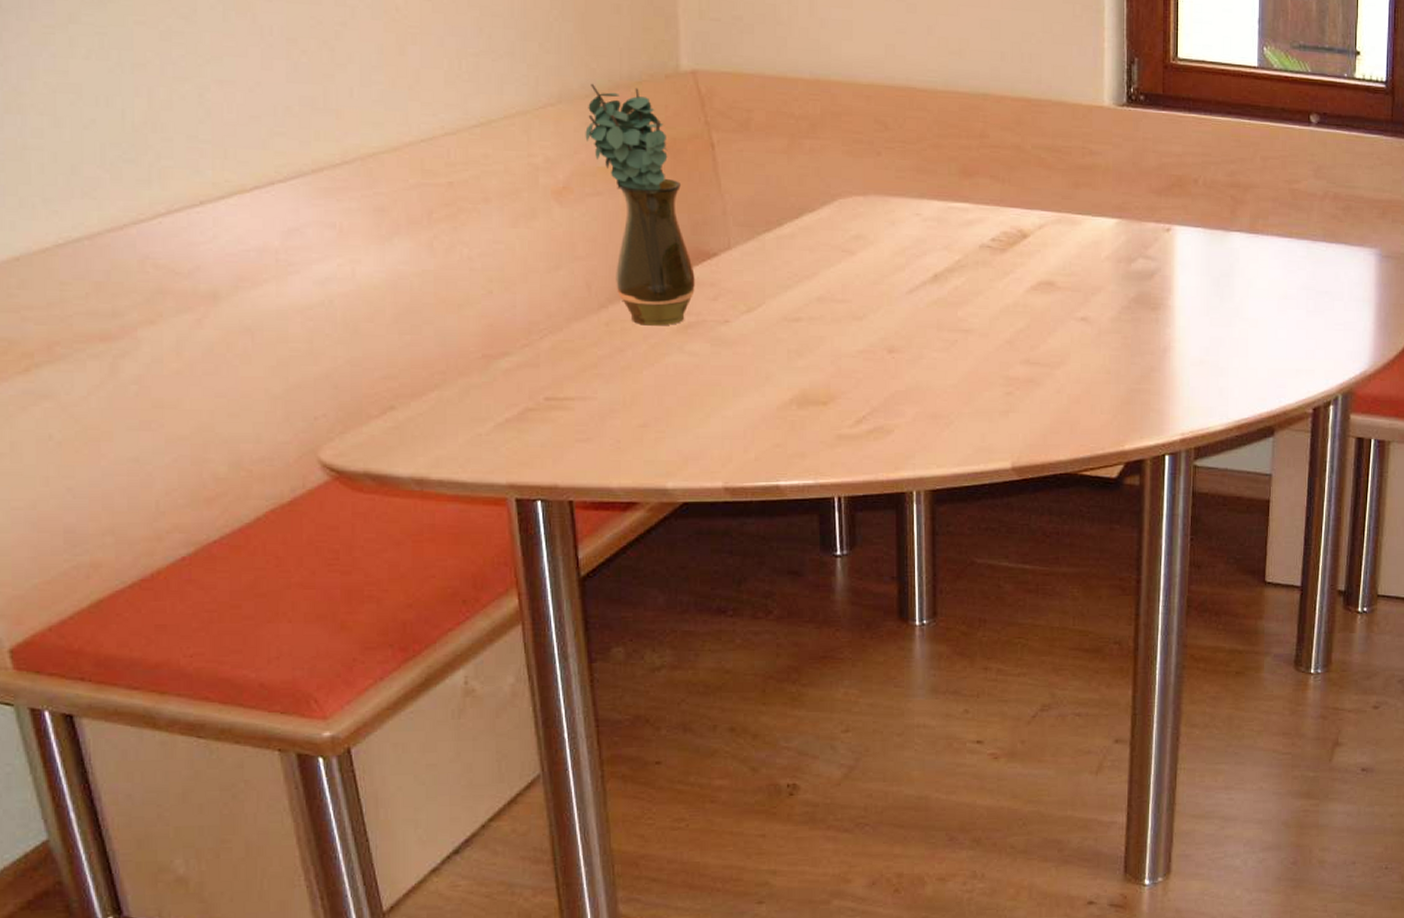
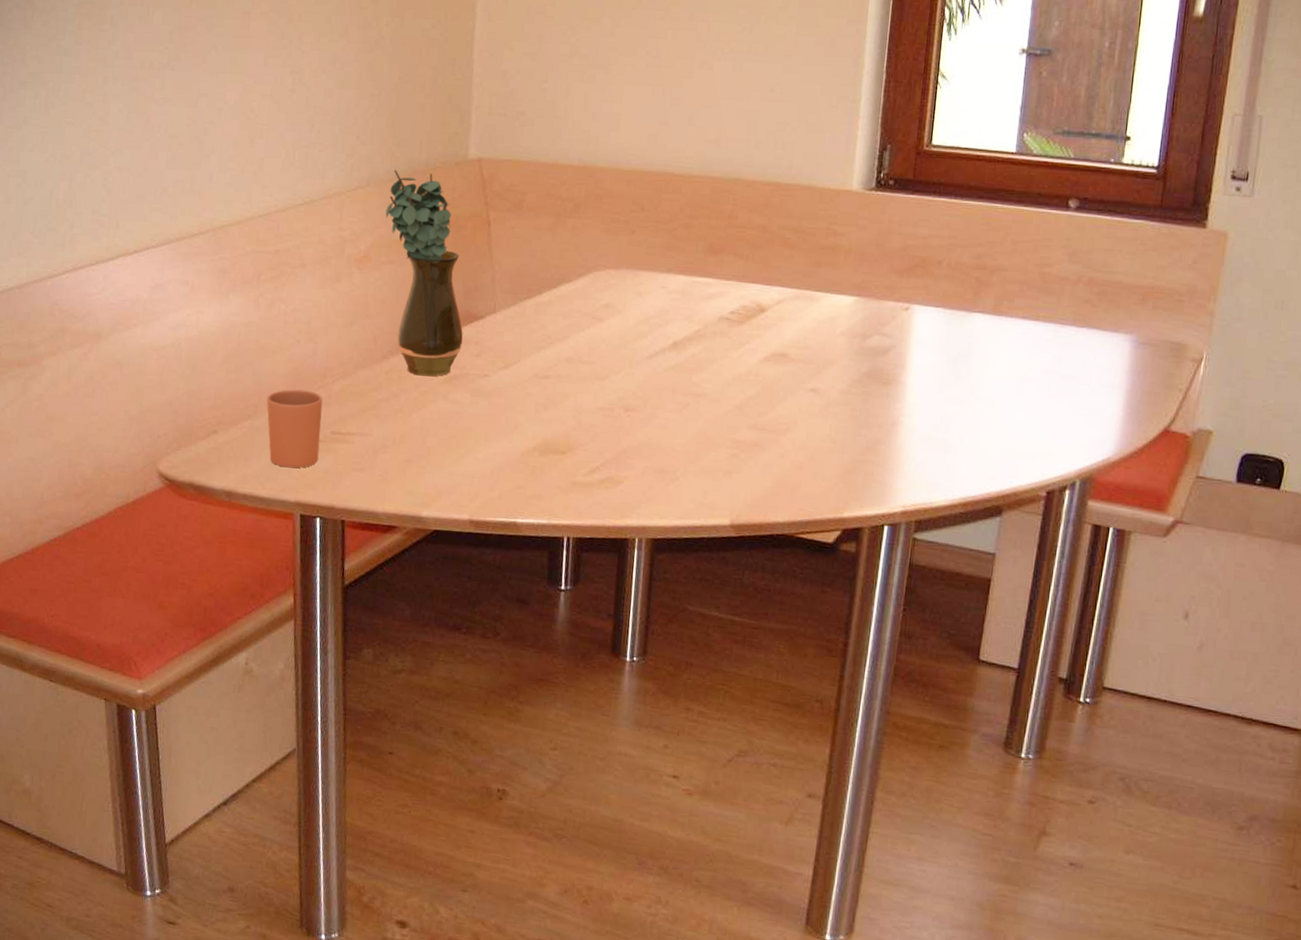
mug: none [456,350,532,445] -> present [266,389,323,469]

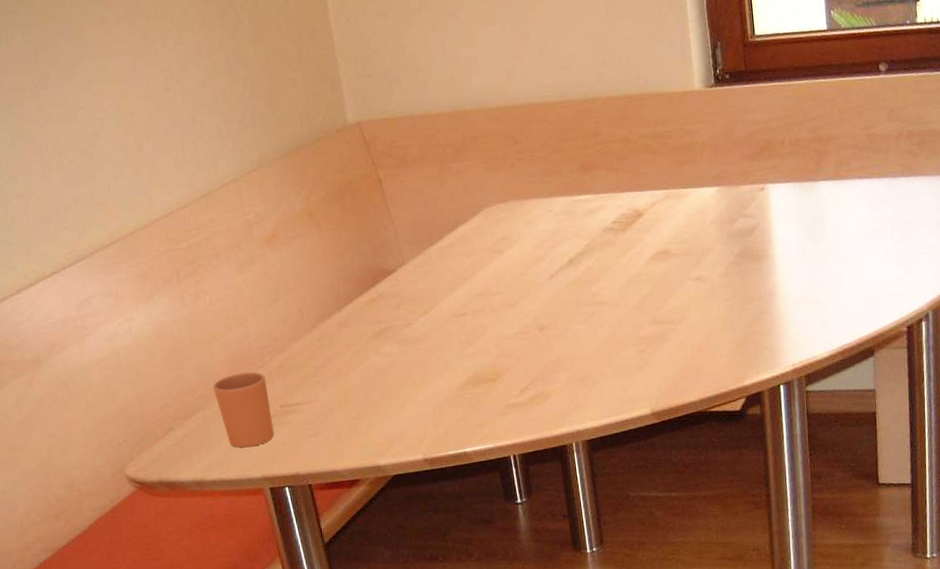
vase: present [385,169,463,377] -> none [281,145,382,337]

